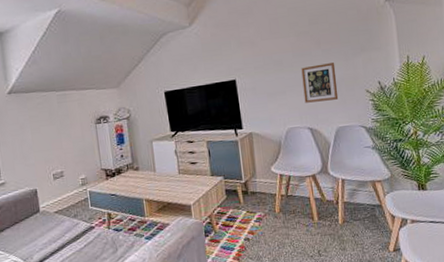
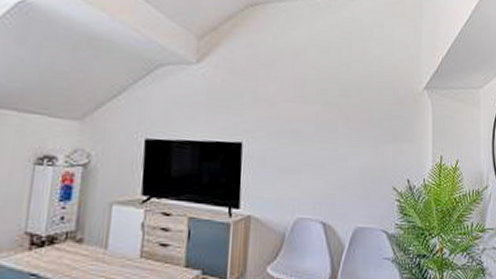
picture frame: present [301,62,339,103] -> none [321,144,363,192]

